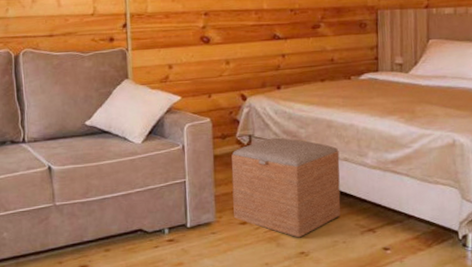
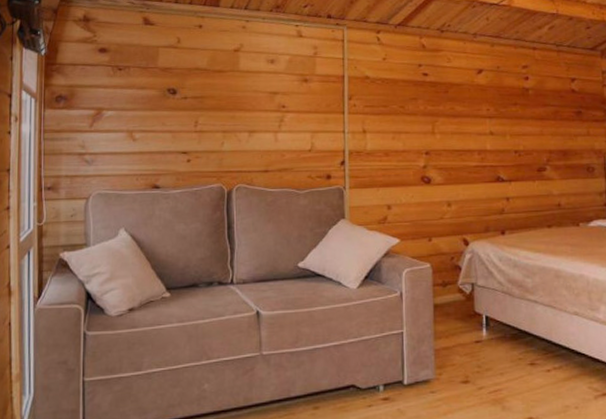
ottoman: present [231,137,341,238] -> none [453,287,572,401]

